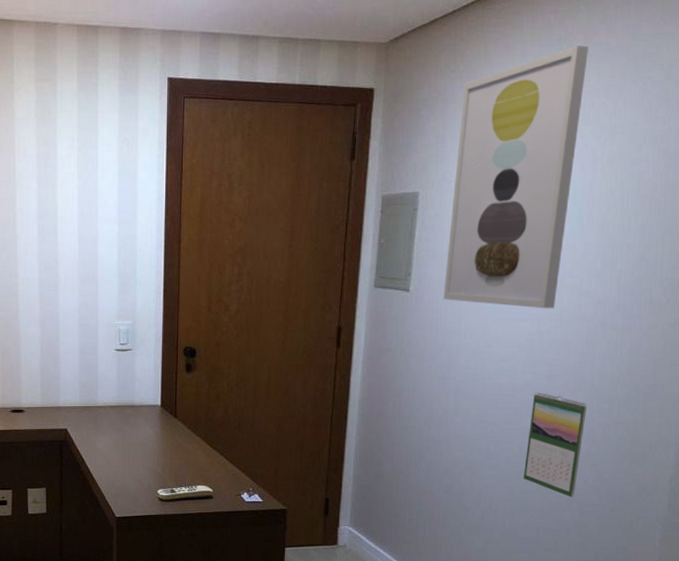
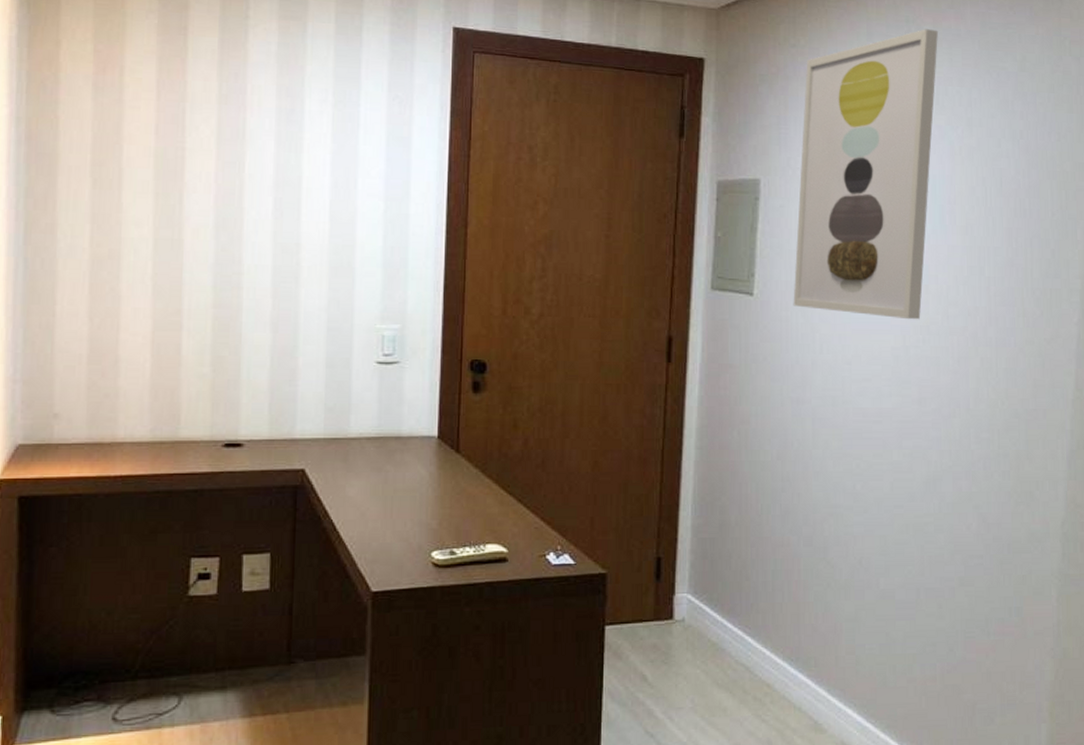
calendar: present [523,392,587,498] -> none [896,418,964,548]

